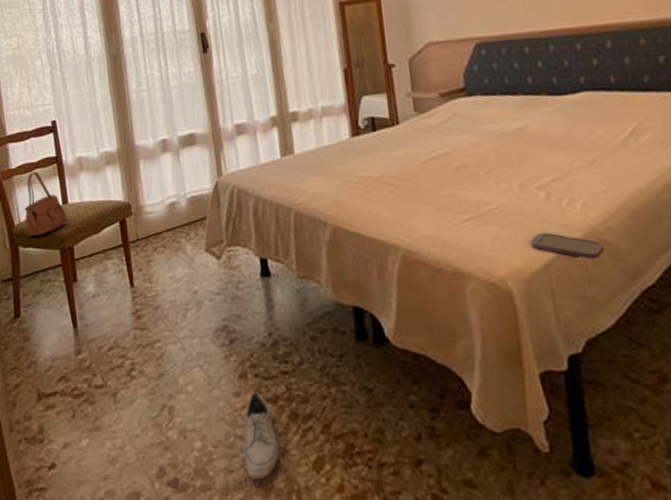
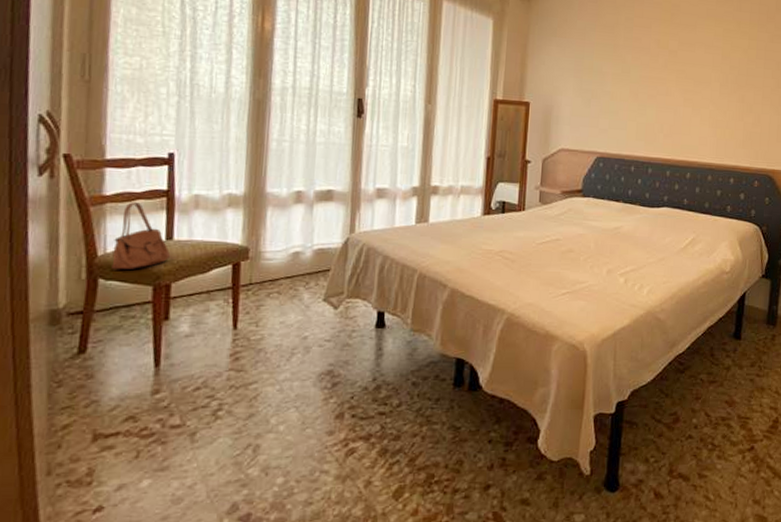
shoe: present [243,392,280,480] -> none [326,431,364,510]
mobile phone: present [530,232,605,260] -> none [606,308,657,332]

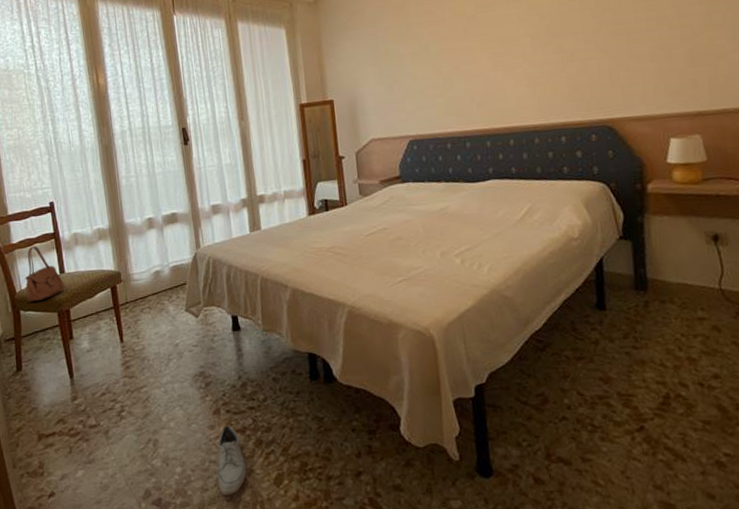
shoe: none [326,431,364,510] -> present [217,425,247,495]

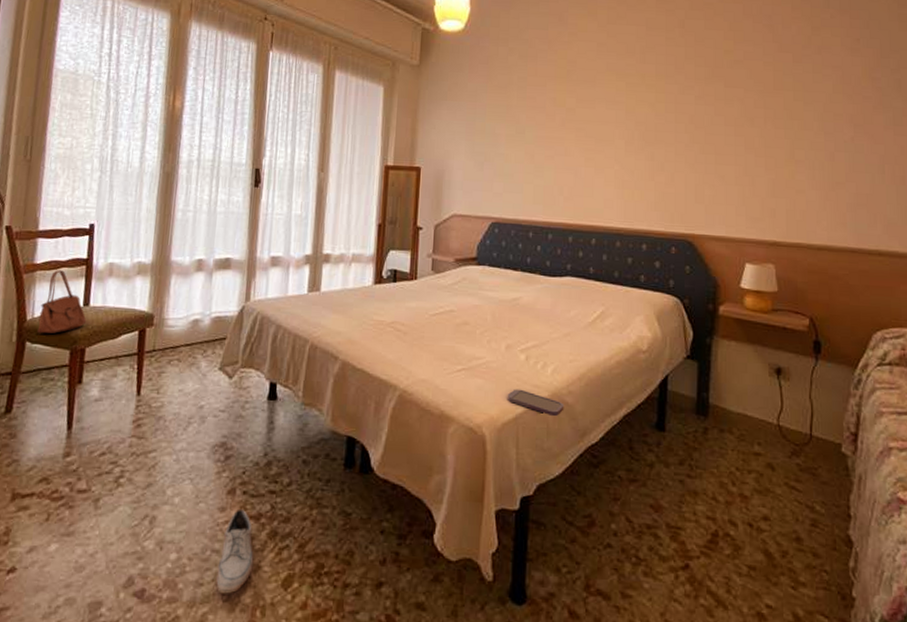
mobile phone: none [448,290,505,311] -> present [507,389,565,417]

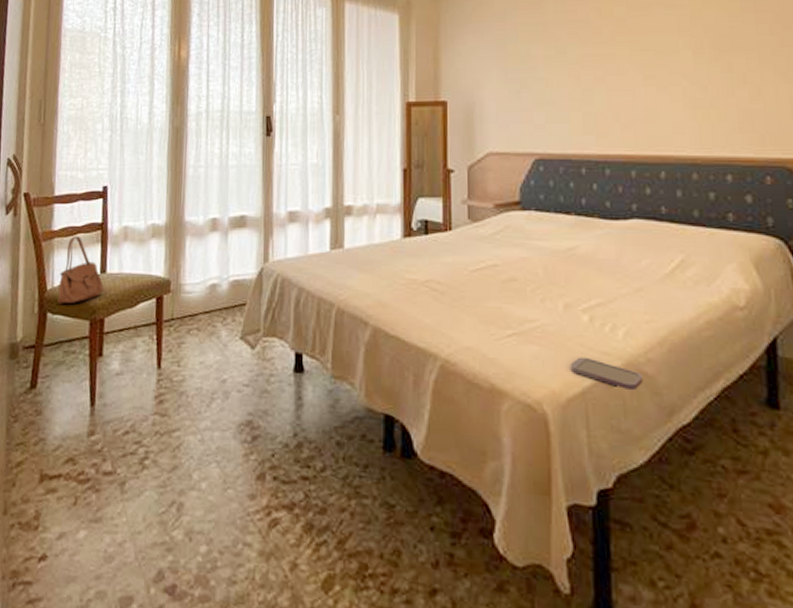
shoe: present [216,508,254,594] -> none [250,496,289,595]

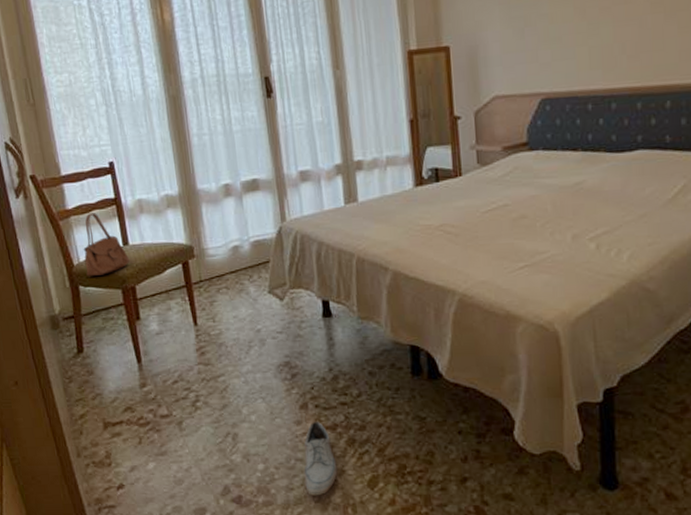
shoe: none [250,496,289,595] -> present [304,421,338,496]
mobile phone: present [570,357,644,391] -> none [578,280,646,306]

